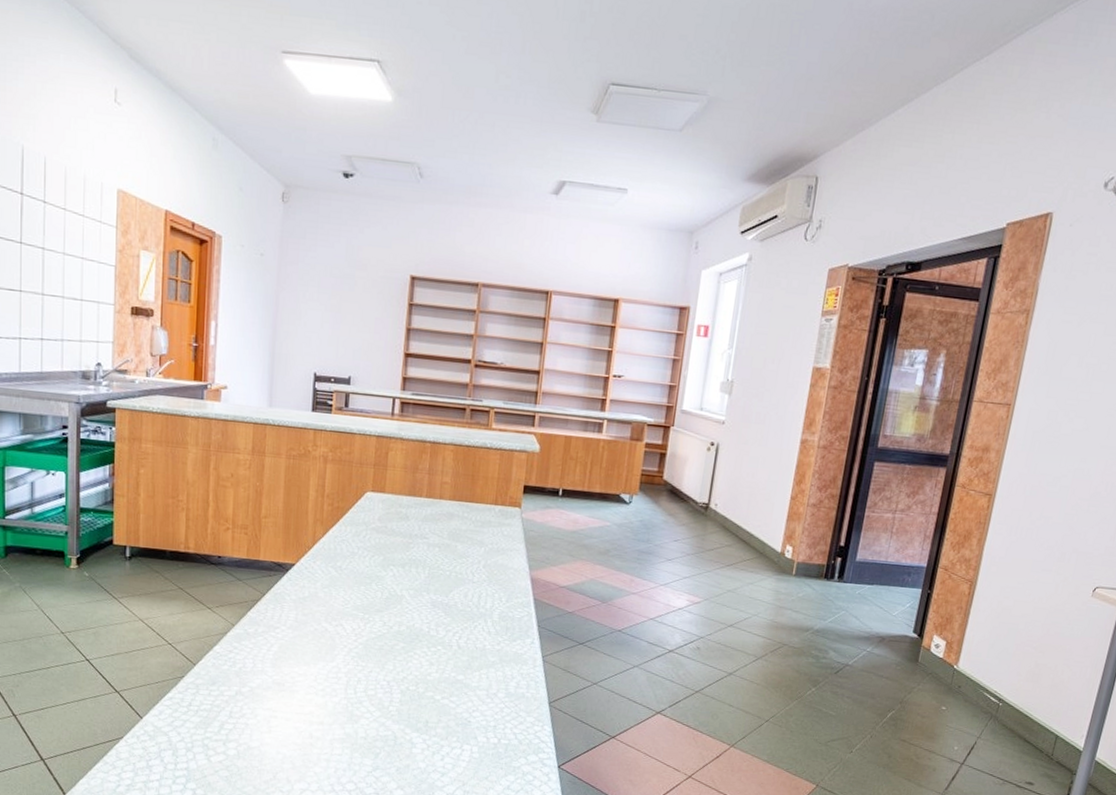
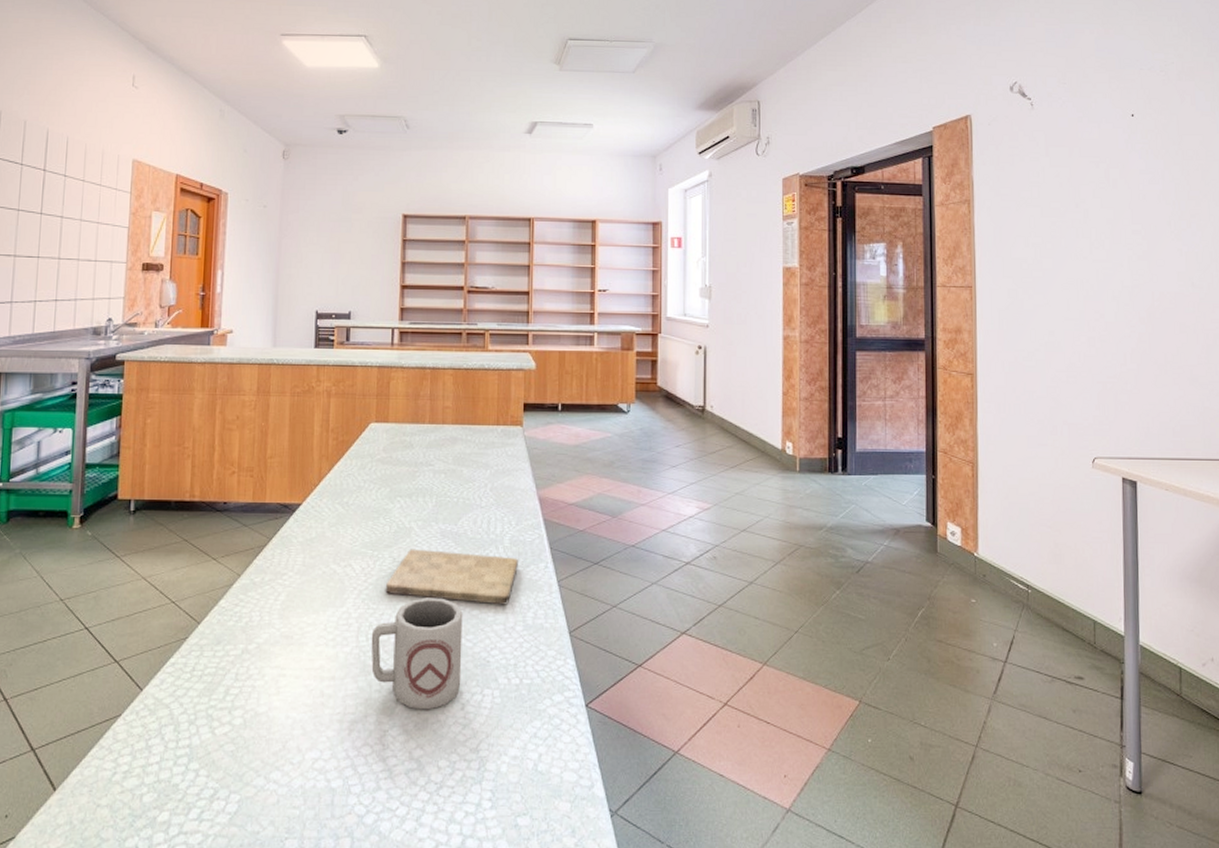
cup: none [358,660,448,758] -> present [371,597,463,710]
cutting board: none [374,615,506,674] -> present [385,549,518,605]

